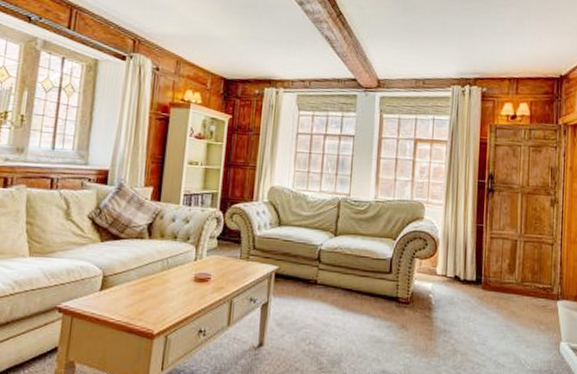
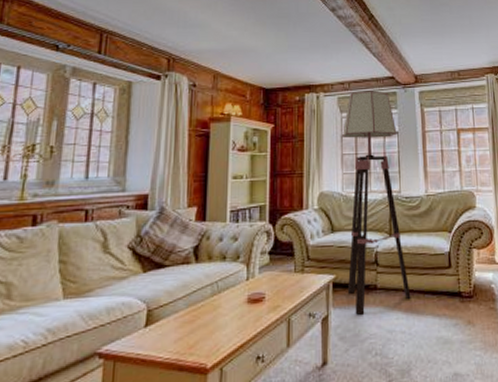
floor lamp: none [288,90,353,306] -> present [343,91,411,315]

